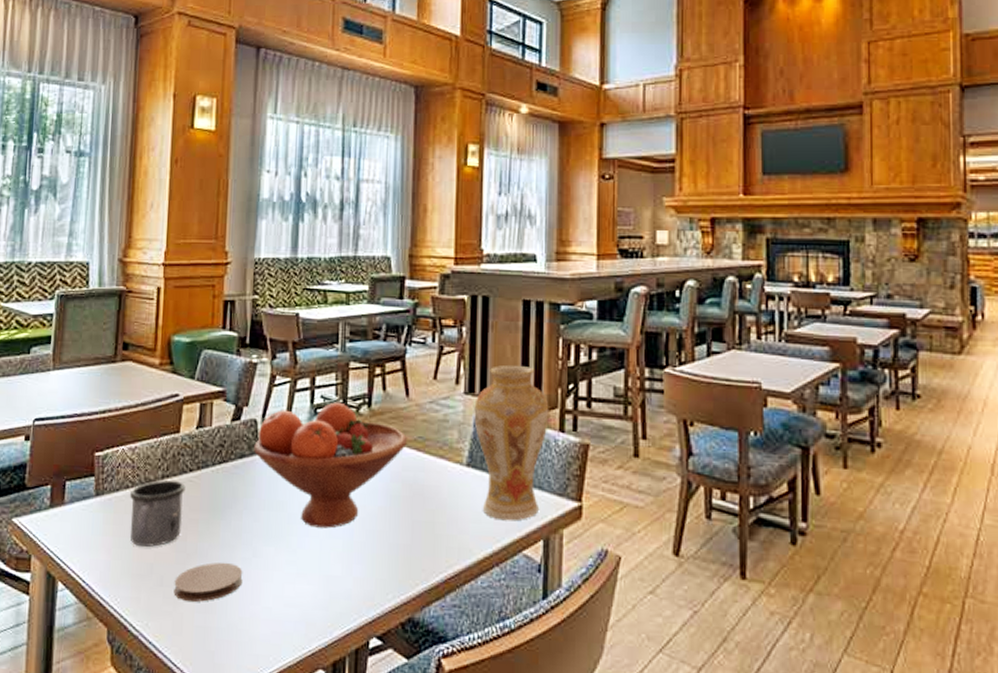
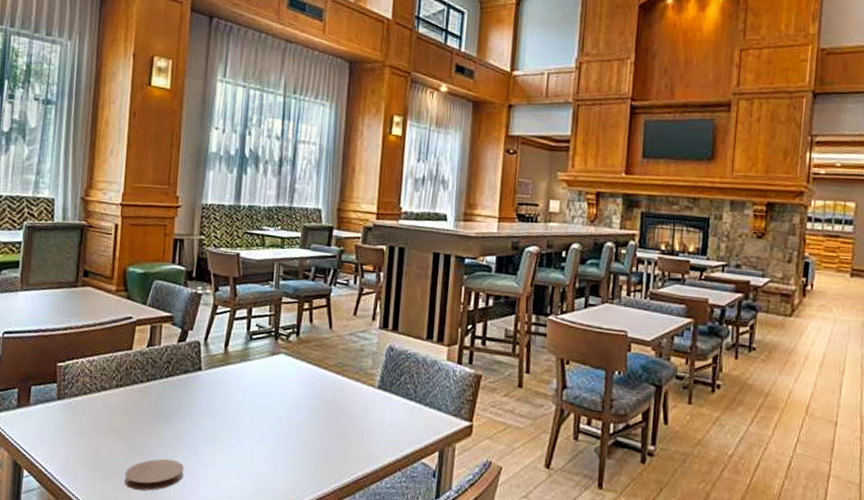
mug: present [129,479,186,547] -> none [87,389,137,444]
fruit bowl: present [254,402,407,528] -> none [197,330,329,435]
vase: present [474,364,549,521] -> none [386,306,450,435]

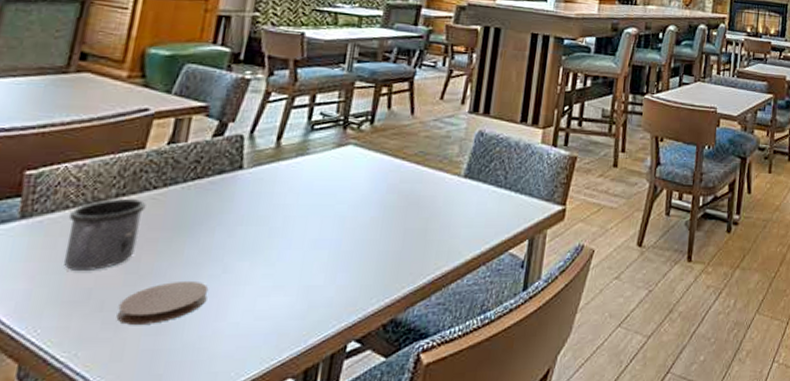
mug: none [87,389,137,444] -> present [64,198,147,270]

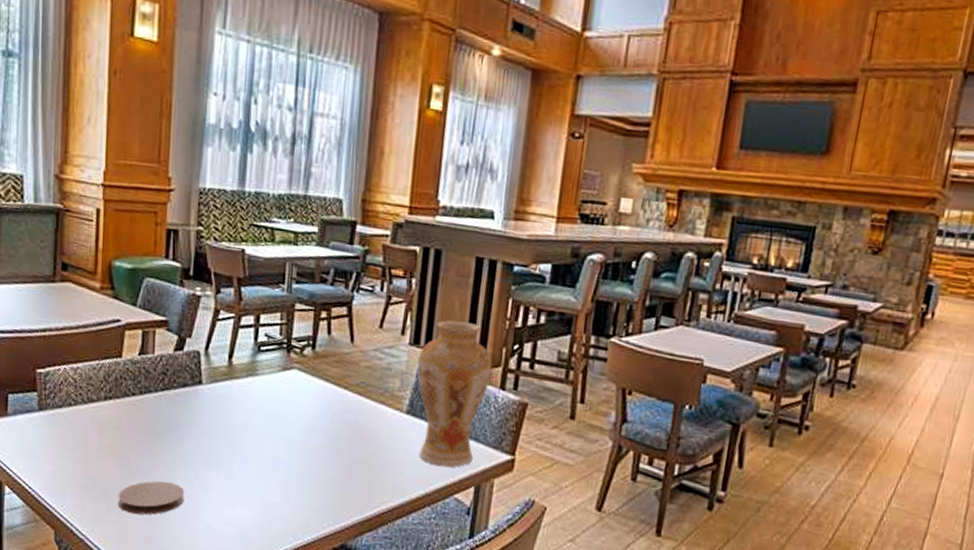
mug: present [64,198,147,270] -> none [72,401,129,462]
vase: none [475,88,546,225] -> present [417,320,493,468]

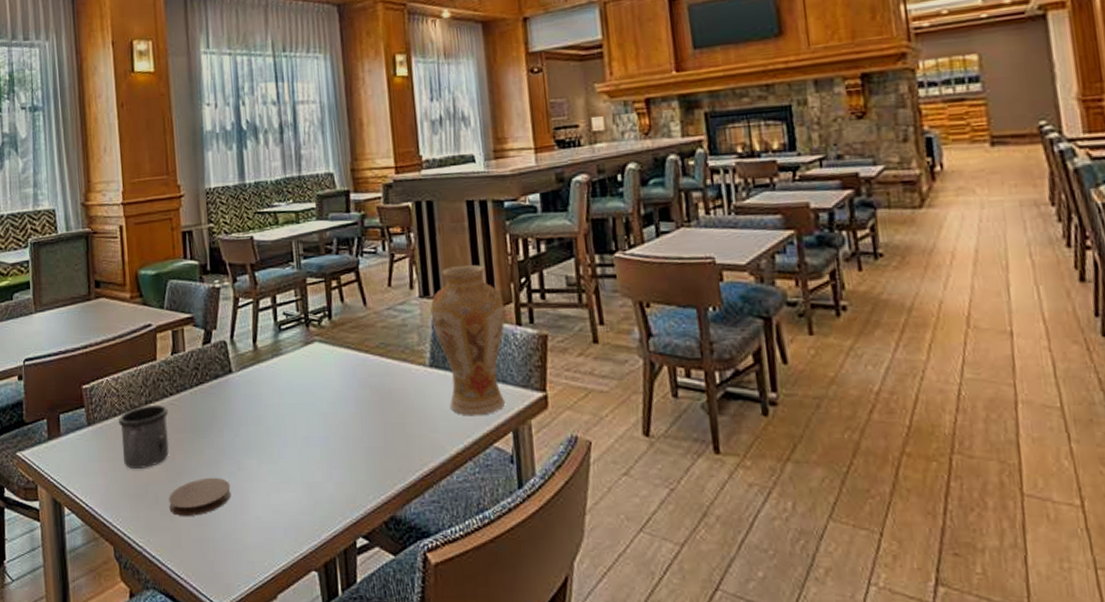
mug: none [72,401,129,462] -> present [118,404,169,469]

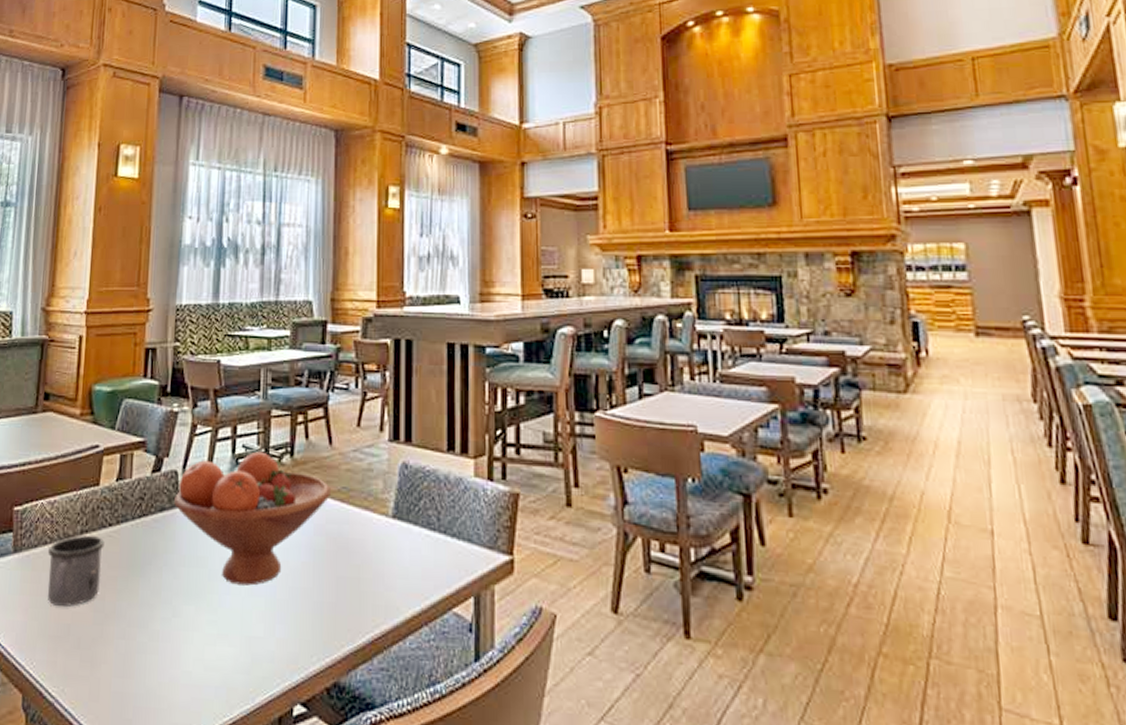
coaster: present [168,477,231,516] -> none [91,622,162,666]
fruit bowl: none [226,317,370,438] -> present [174,451,331,586]
vase: present [430,264,505,416] -> none [399,410,477,577]

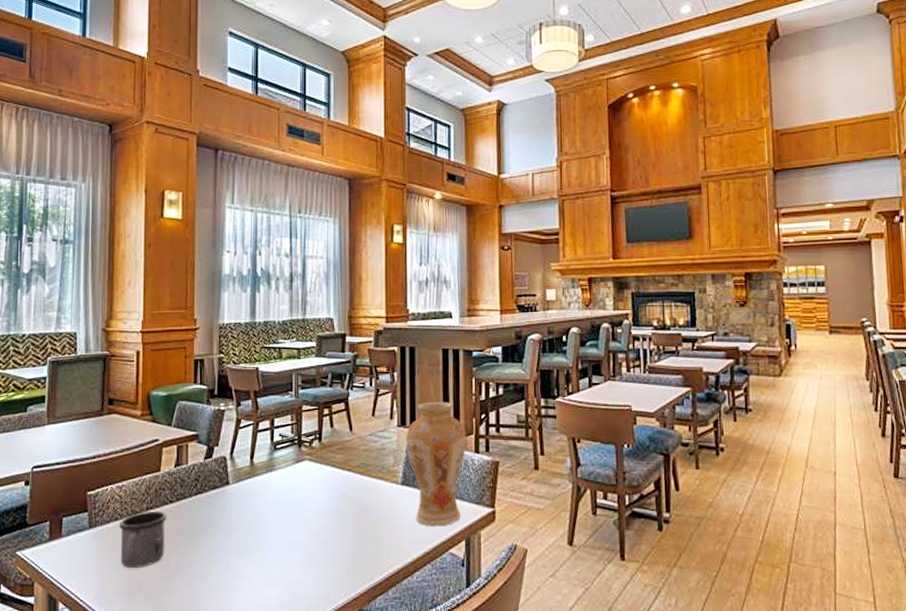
fruit bowl: present [174,451,331,586] -> none [224,438,352,542]
vase: none [399,410,477,577] -> present [406,401,466,527]

